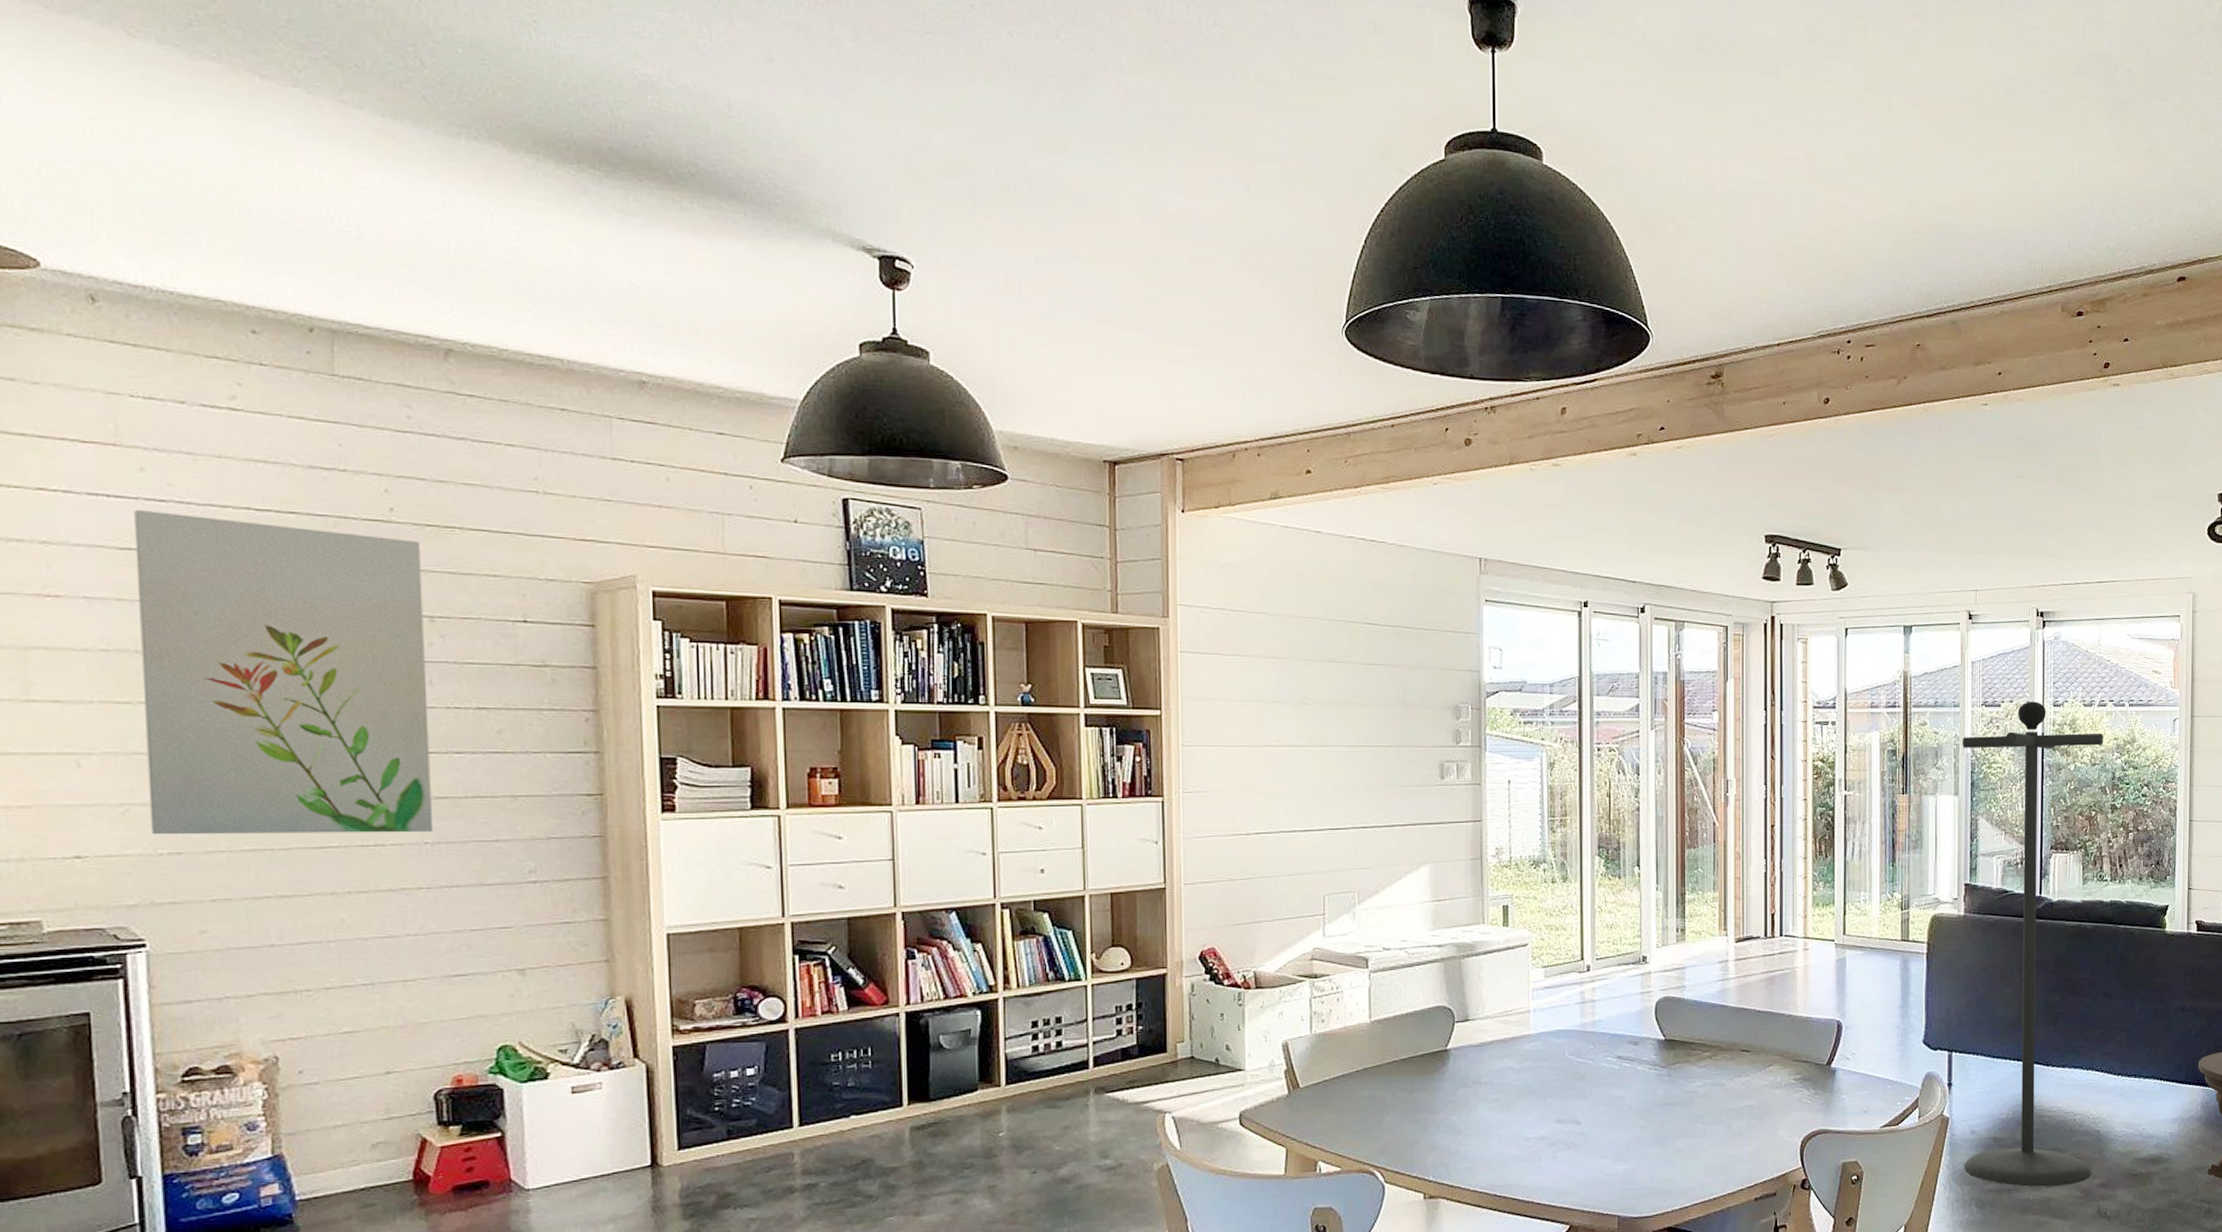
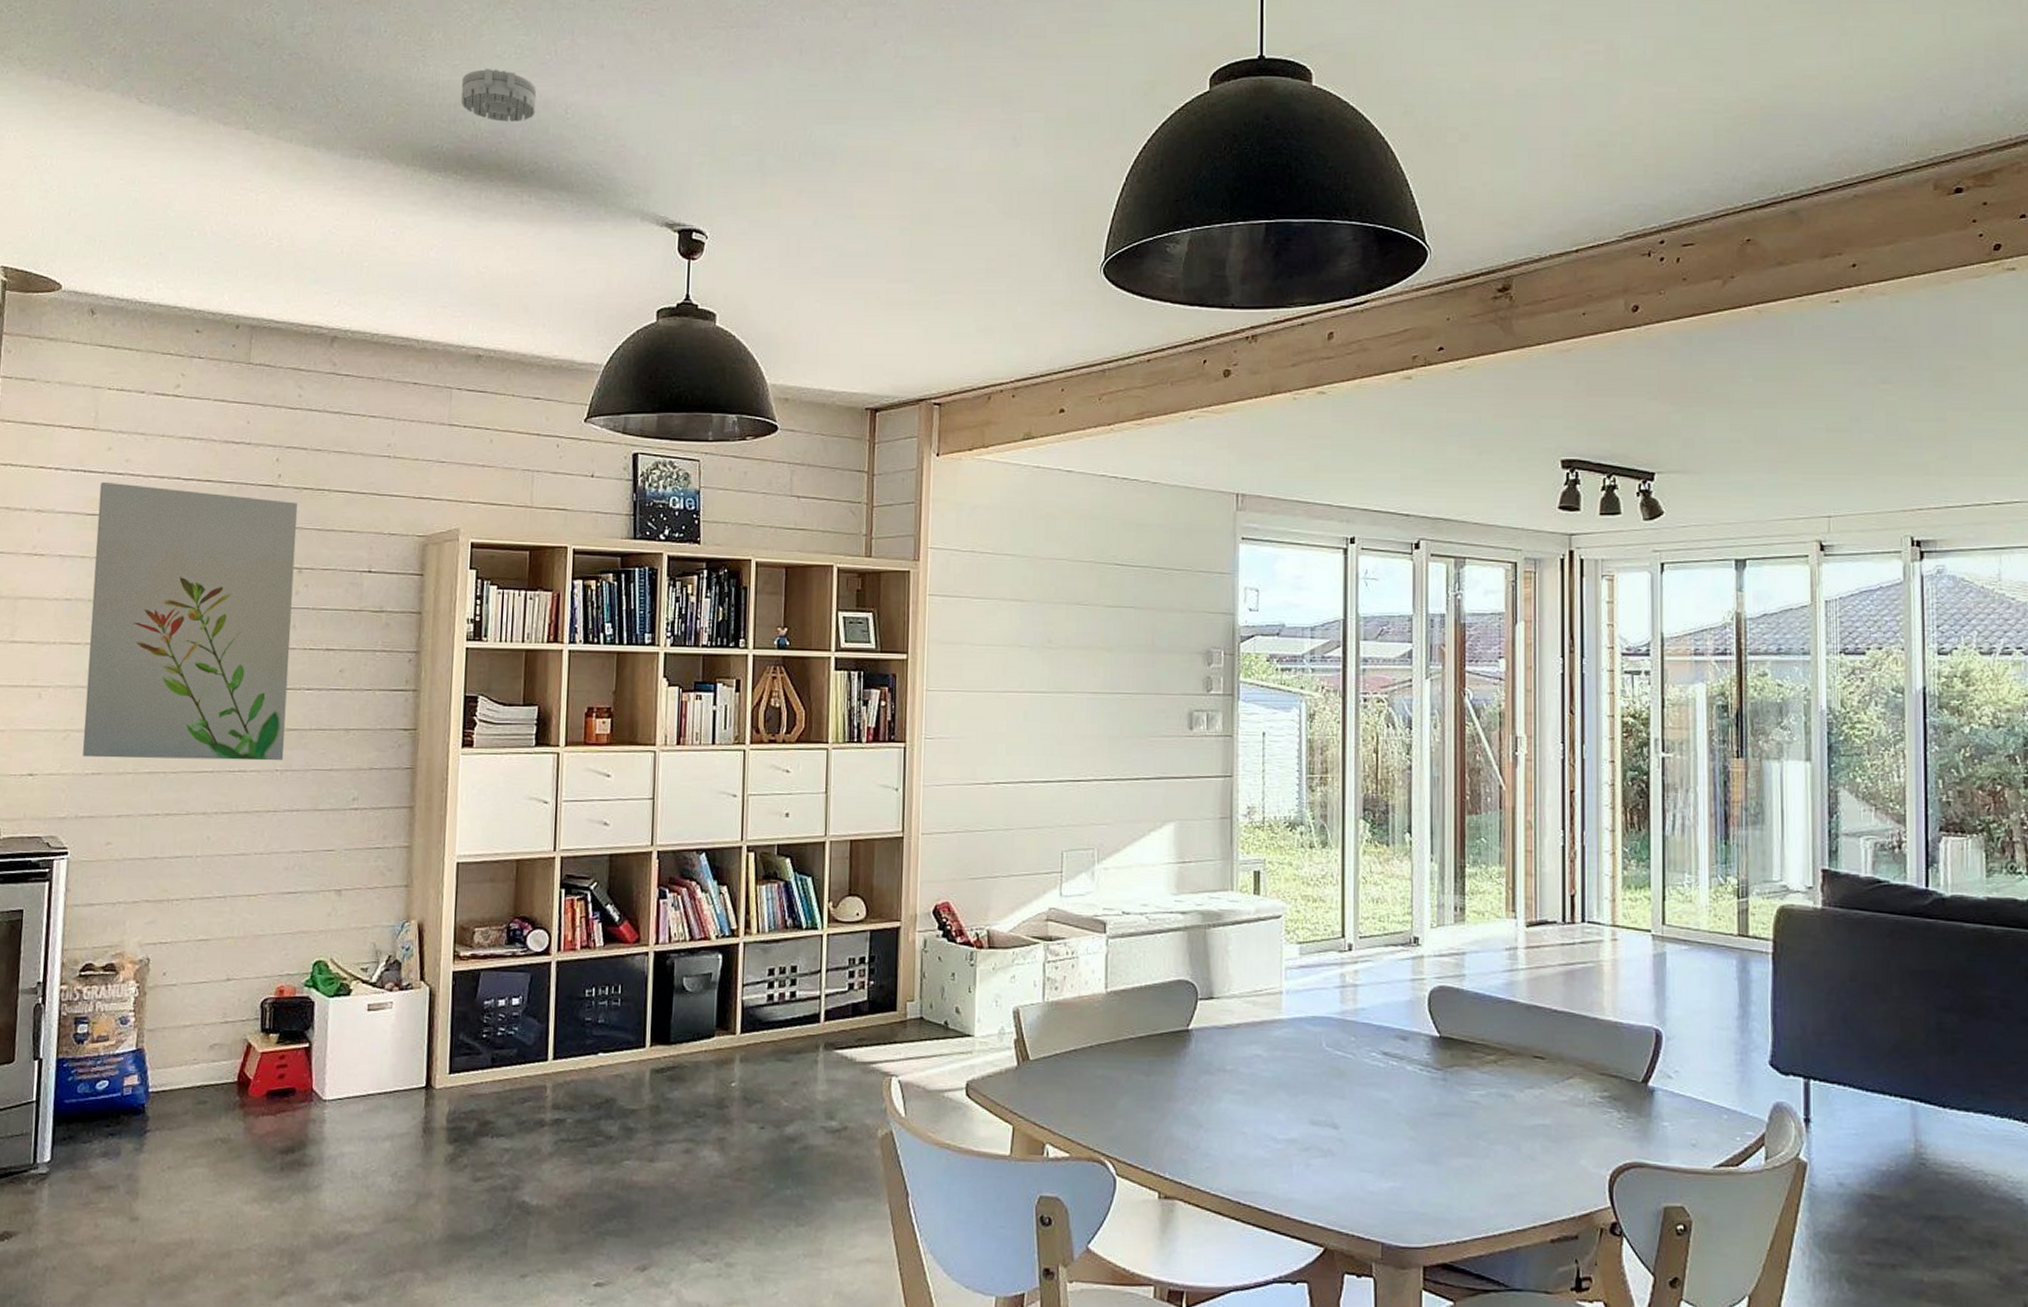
smoke detector: none [590,45,691,114] -> present [460,68,537,122]
coat rack: present [1962,701,2104,1187] -> none [1814,648,2013,1268]

